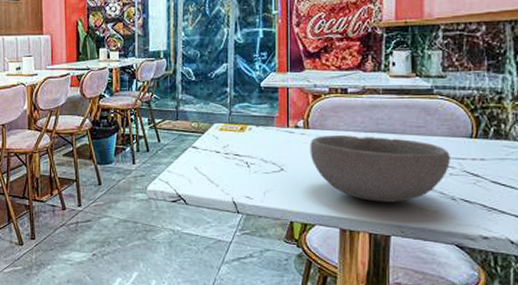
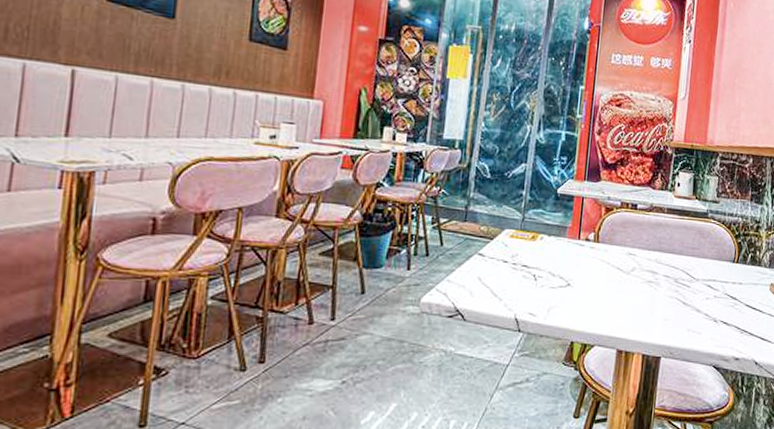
bowl: present [310,135,450,202] -> none [597,251,716,323]

